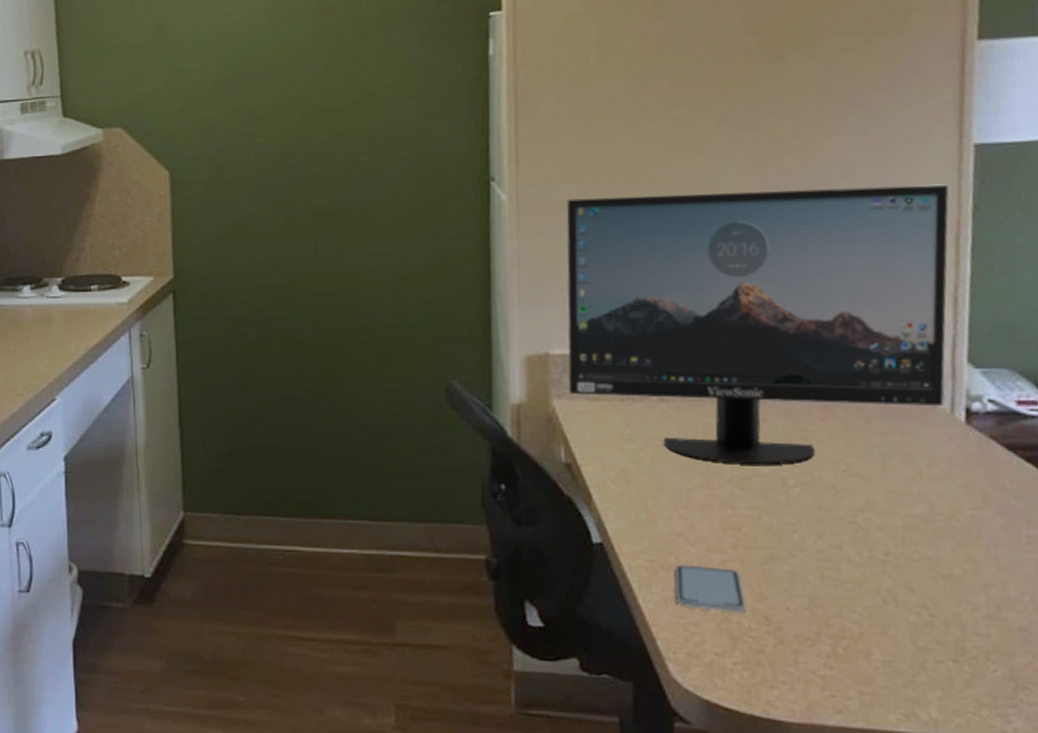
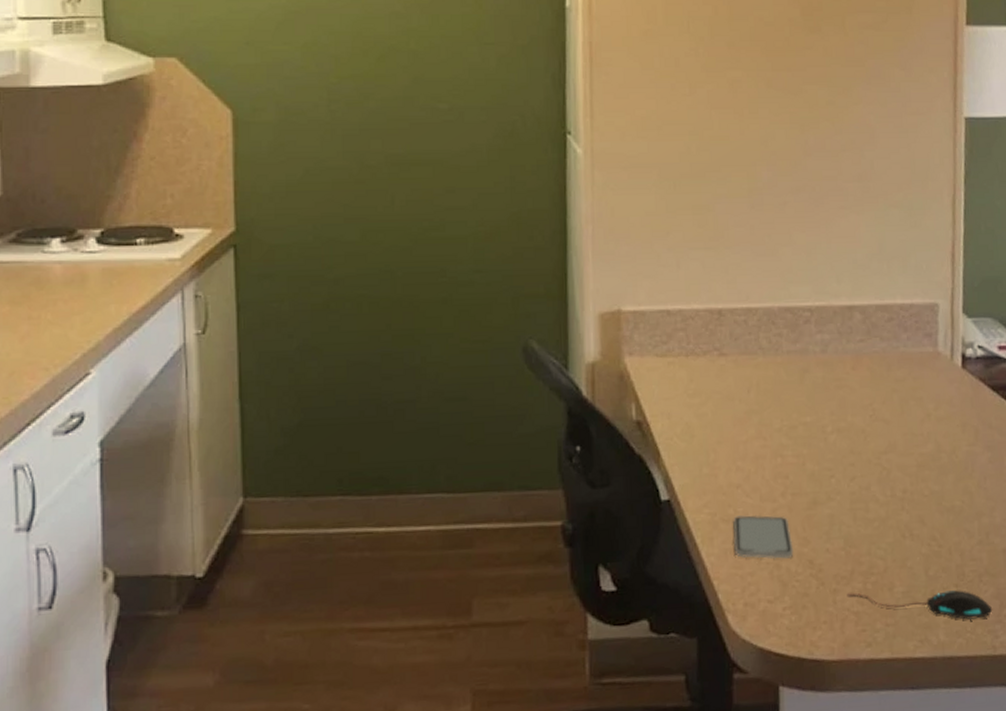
monitor: present [566,184,949,465] -> none [637,152,947,414]
mouse: none [811,655,1004,700] -> present [846,590,993,620]

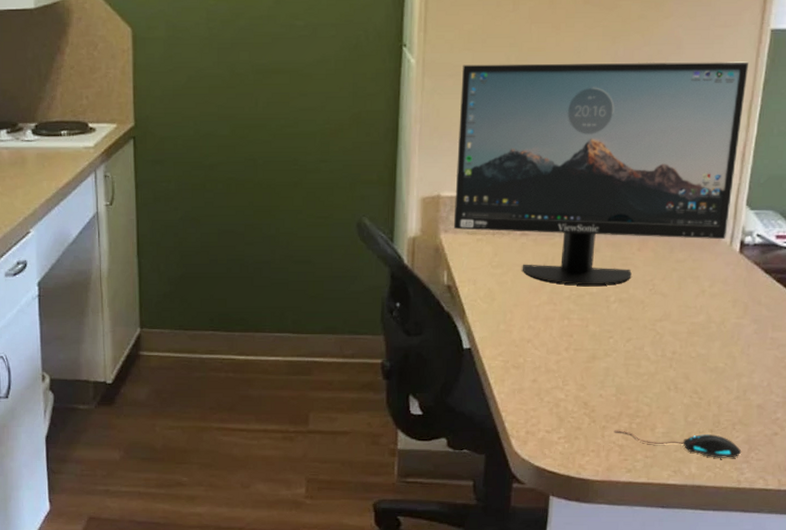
monitor: none [637,152,947,414] -> present [453,61,749,286]
smartphone: present [733,514,794,559] -> none [521,364,572,400]

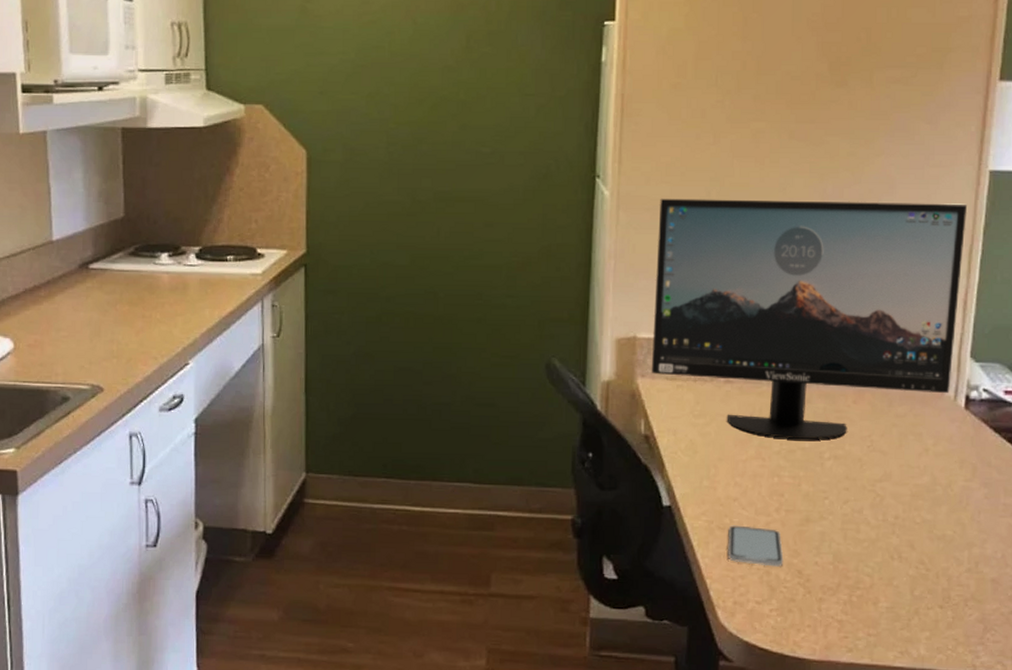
smartphone: none [521,364,572,400] -> present [728,525,784,567]
mouse: present [614,430,742,458] -> none [832,603,976,639]

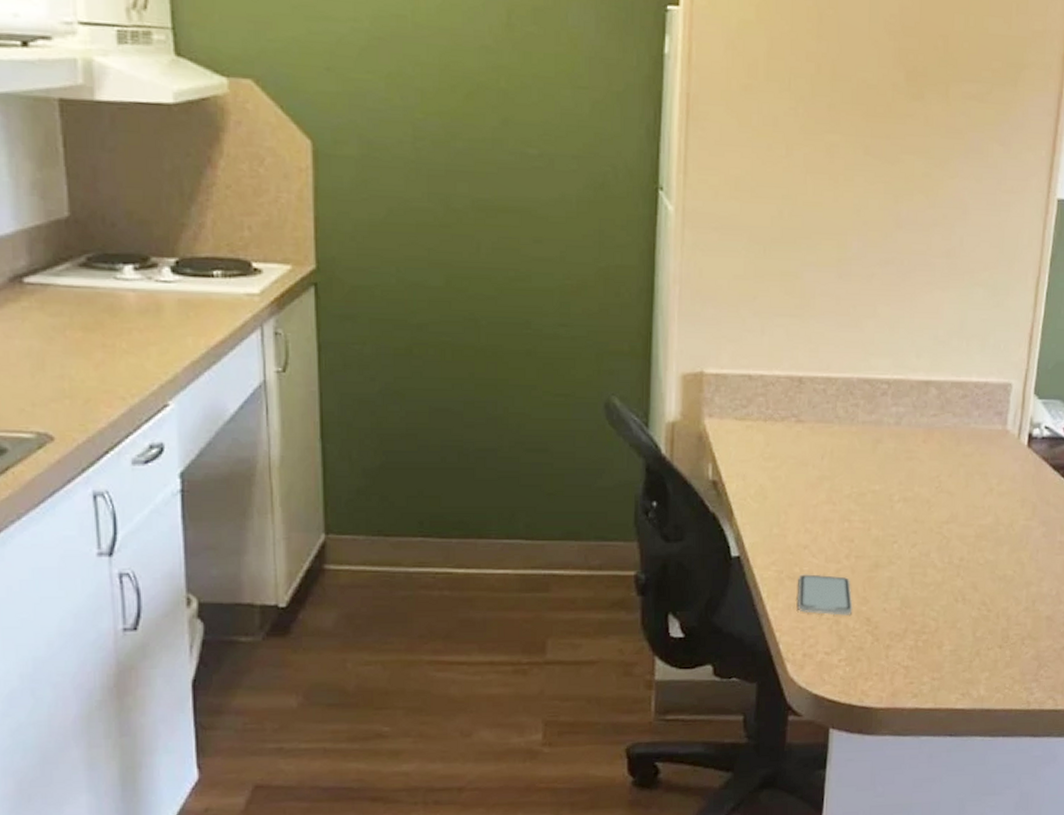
monitor: present [651,198,968,440] -> none [719,216,1036,482]

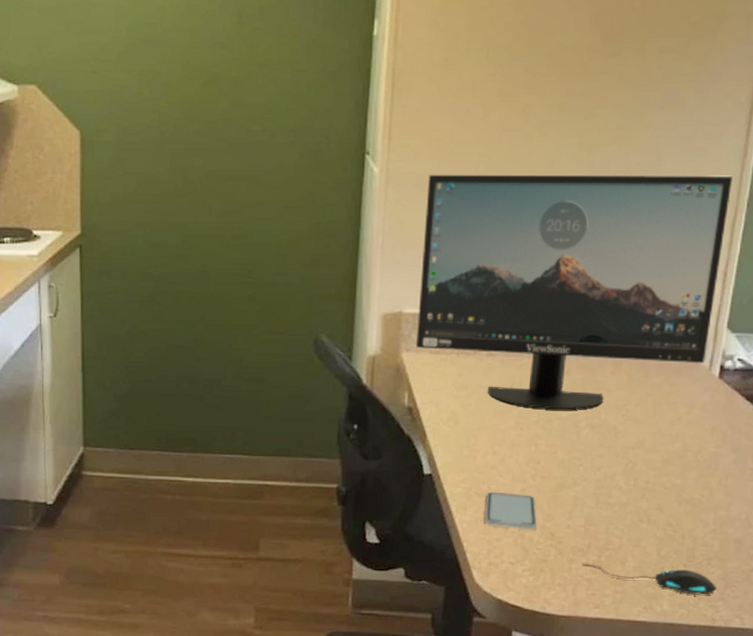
monitor: none [719,216,1036,482] -> present [415,174,734,410]
mouse: none [899,649,1031,677] -> present [581,563,717,595]

